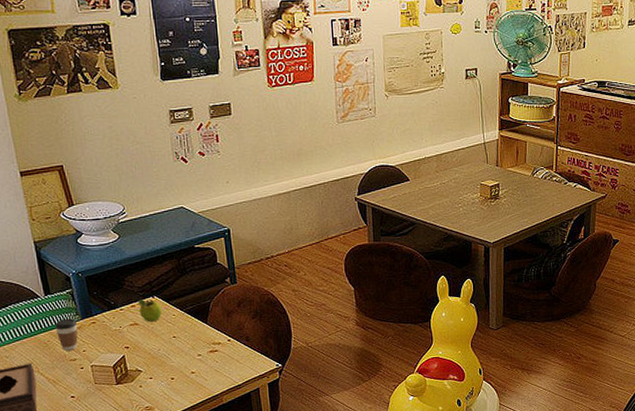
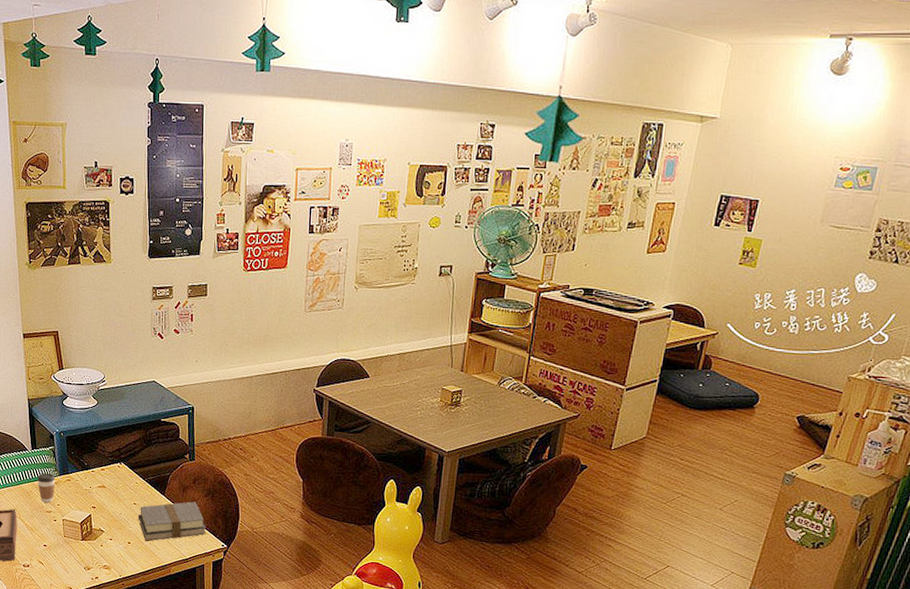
fruit: present [138,298,163,322] -> none [107,463,127,487]
book: none [179,325,258,374] -> present [137,501,207,541]

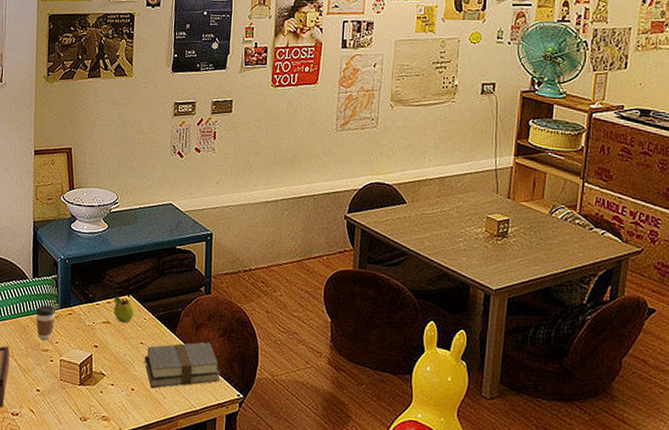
fruit: none [107,463,127,487] -> present [113,295,135,323]

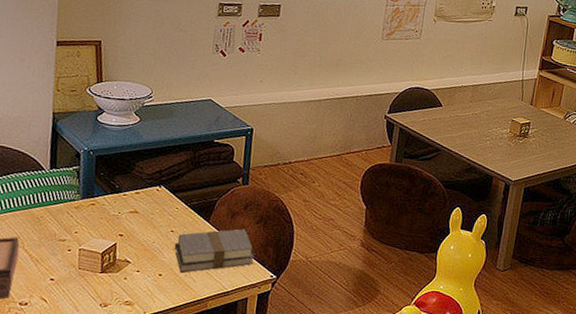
coffee cup: present [35,305,56,340] -> none [52,196,77,230]
fruit: present [113,295,135,323] -> none [143,186,167,213]

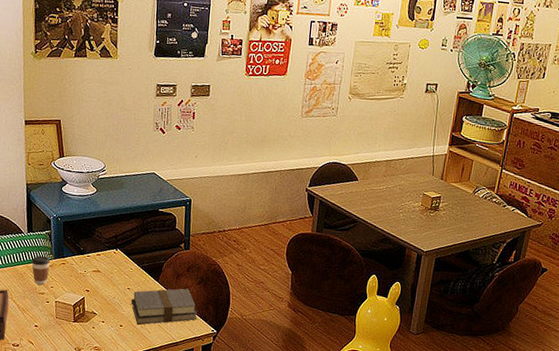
coffee cup: none [52,196,77,230] -> present [31,255,51,285]

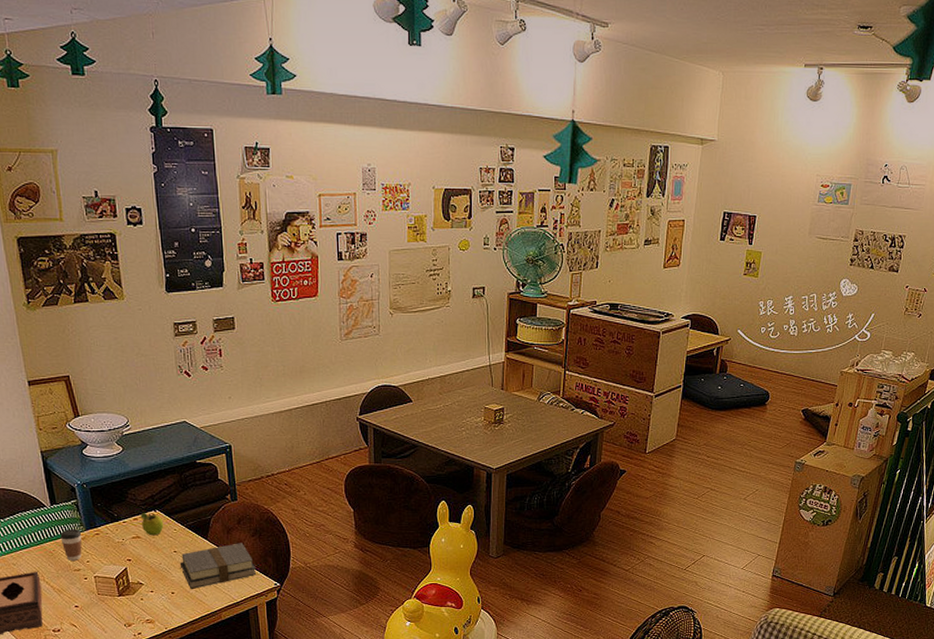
fruit: none [103,249,123,272] -> present [140,512,164,536]

